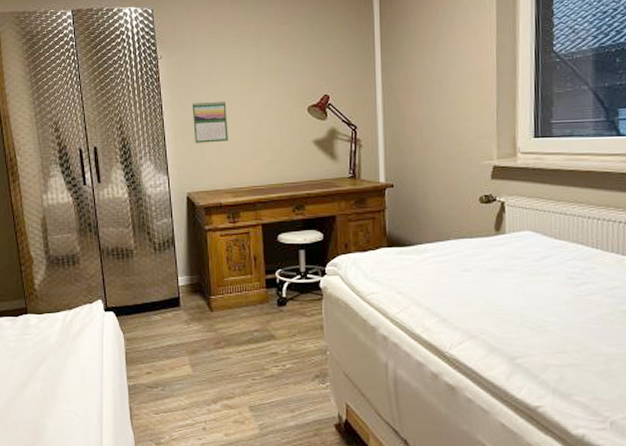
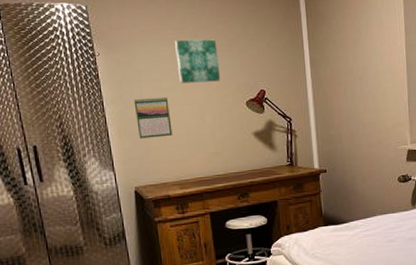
wall art: none [237,41,282,88] -> present [175,39,221,84]

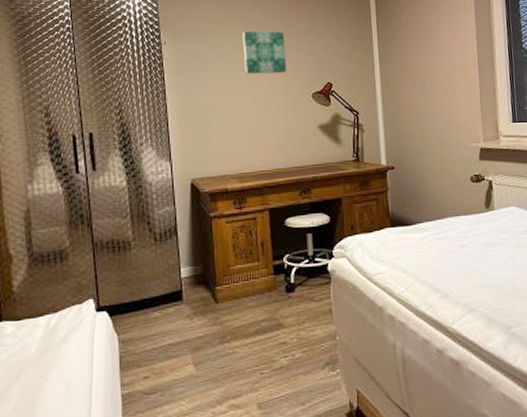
calendar: present [134,97,173,139] -> none [197,87,234,129]

